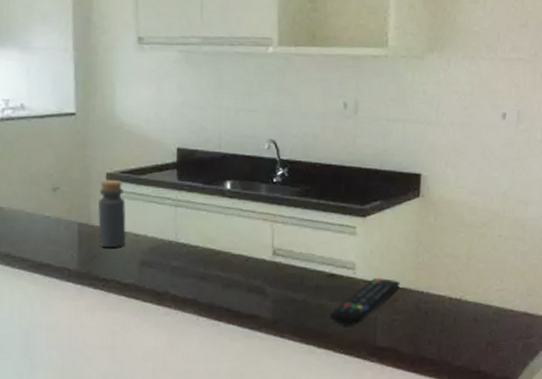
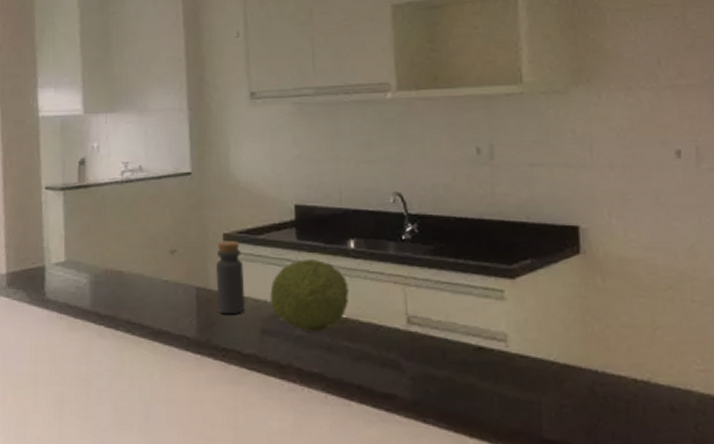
fruit: none [150,197,224,263] -> present [270,258,350,332]
remote control: present [329,277,400,326] -> none [480,351,566,411]

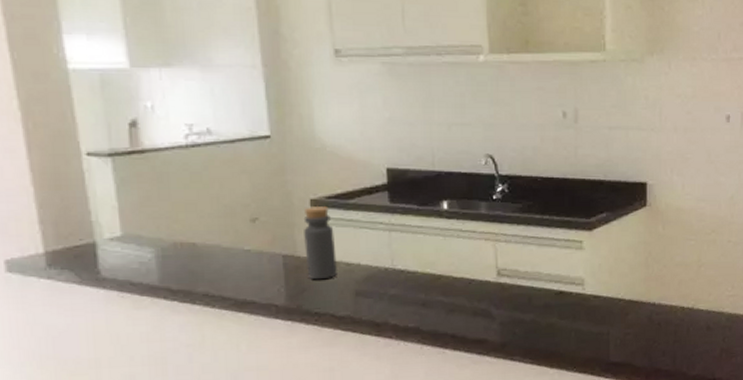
fruit: present [270,258,350,332] -> none [363,220,443,291]

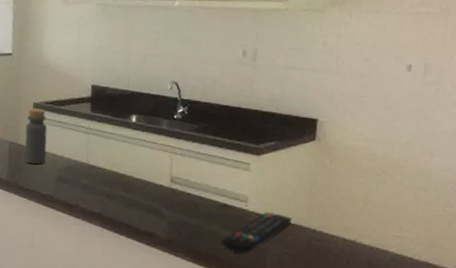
remote control: none [560,291,631,344] -> present [221,211,292,253]

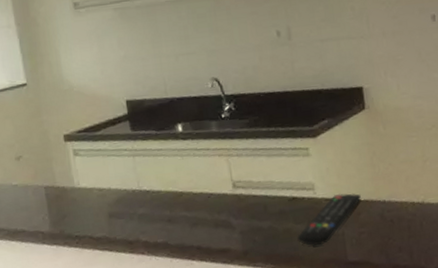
bottle: present [24,108,48,165] -> none [59,139,93,206]

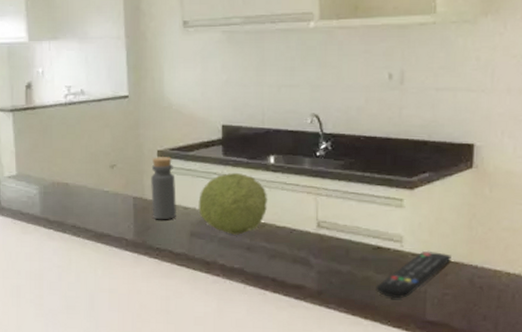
bottle: none [59,139,93,206] -> present [151,156,177,220]
fruit: none [112,145,182,209] -> present [198,172,268,235]

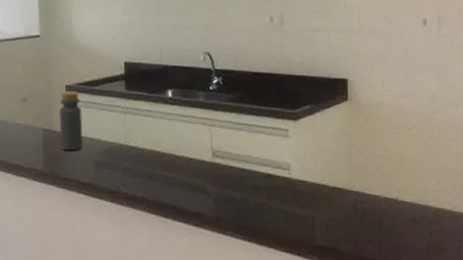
fruit: present [198,172,268,235] -> none [103,105,167,164]
remote control: present [376,250,451,299] -> none [268,177,335,225]

